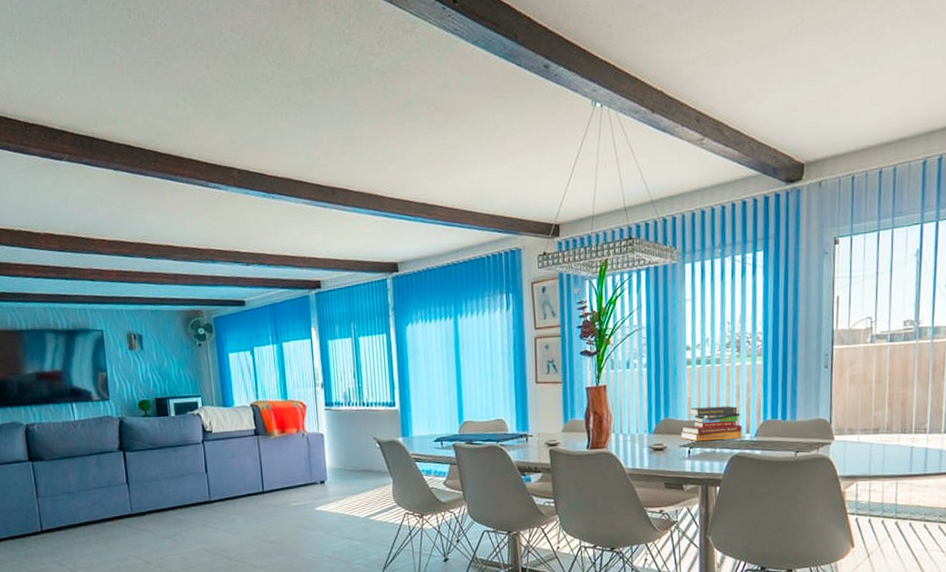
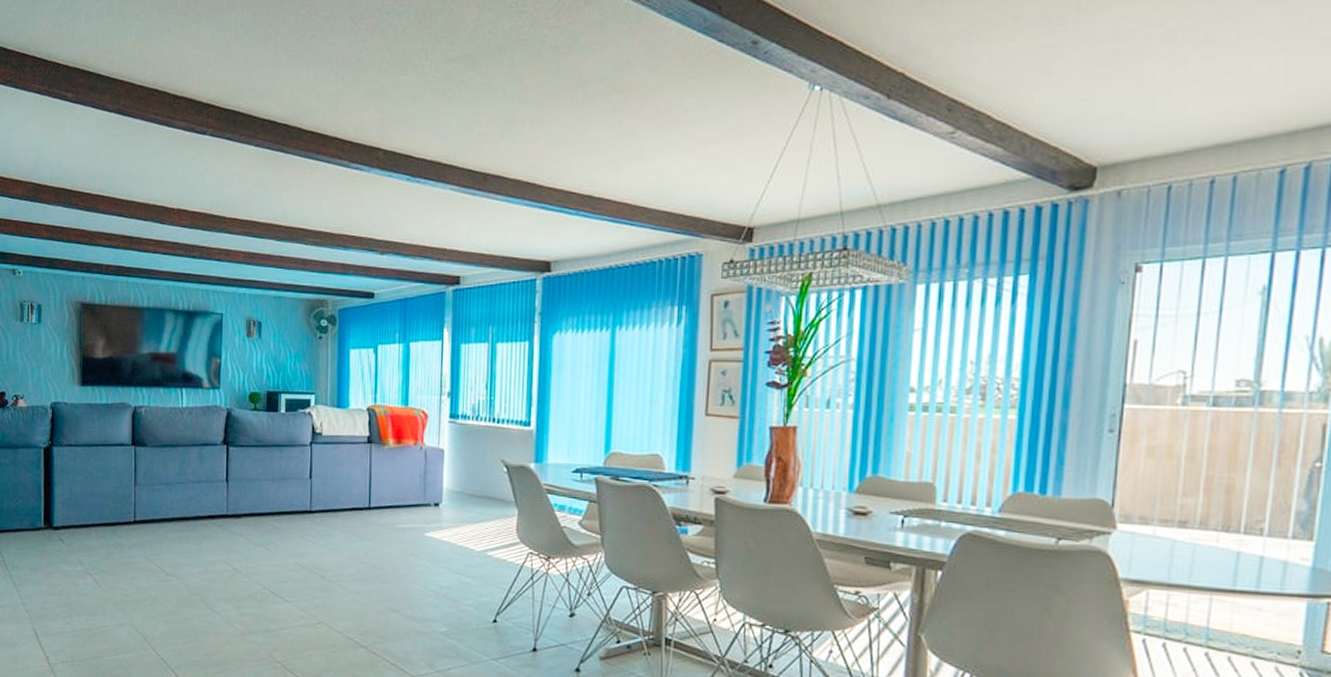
books: present [680,405,742,442] -> none [892,466,981,513]

